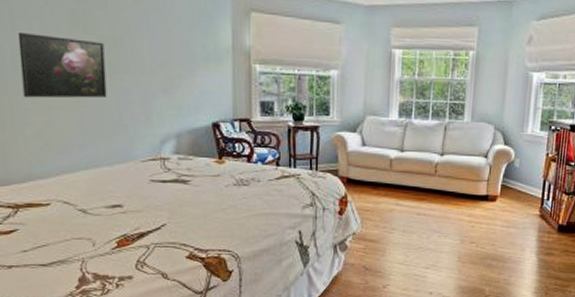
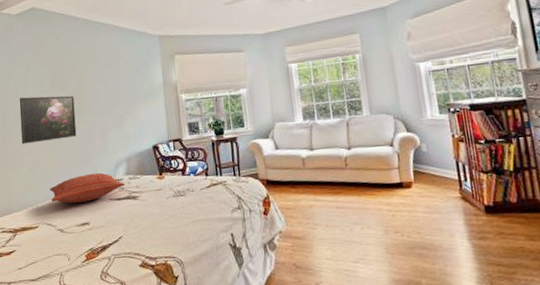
pillow: none [67,147,173,181] -> present [50,172,125,203]

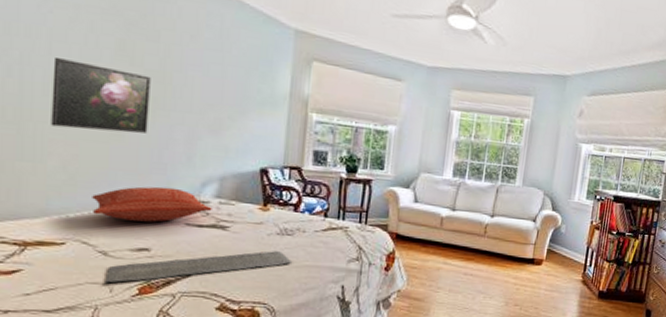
bath mat: none [64,211,189,254] -> present [105,251,293,283]

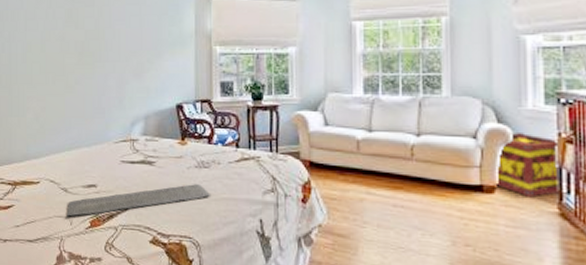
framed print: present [51,56,151,133] -> none [28,31,90,86]
pillow: present [92,186,212,223] -> none [55,129,141,161]
wooden crate: none [542,219,591,269] -> present [493,133,563,198]

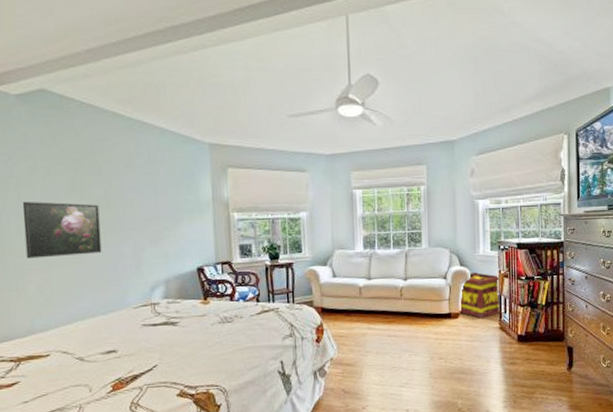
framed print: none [28,31,90,86] -> present [22,201,102,259]
bath mat: present [67,184,212,217] -> none [84,338,236,385]

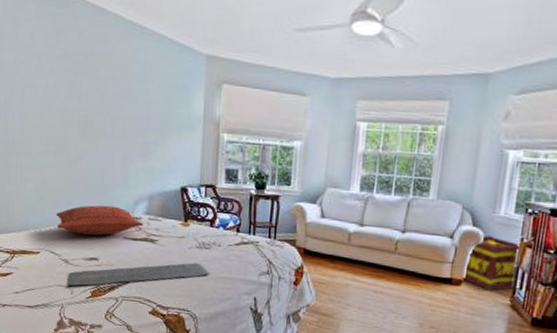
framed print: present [22,201,102,259] -> none [26,99,94,160]
pillow: none [65,295,162,329] -> present [56,205,144,236]
bath mat: none [84,338,236,385] -> present [67,263,211,286]

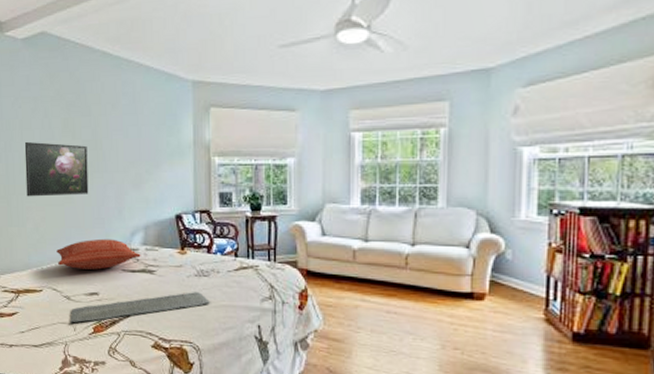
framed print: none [26,99,94,160] -> present [24,141,89,197]
wooden crate: present [461,235,521,291] -> none [483,243,549,304]

